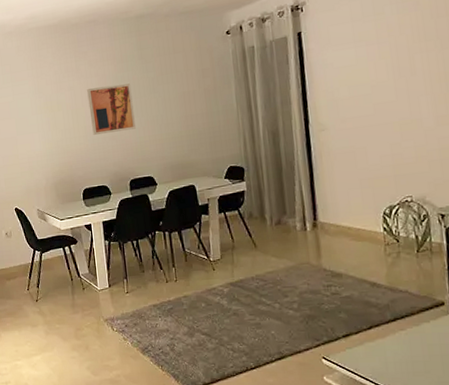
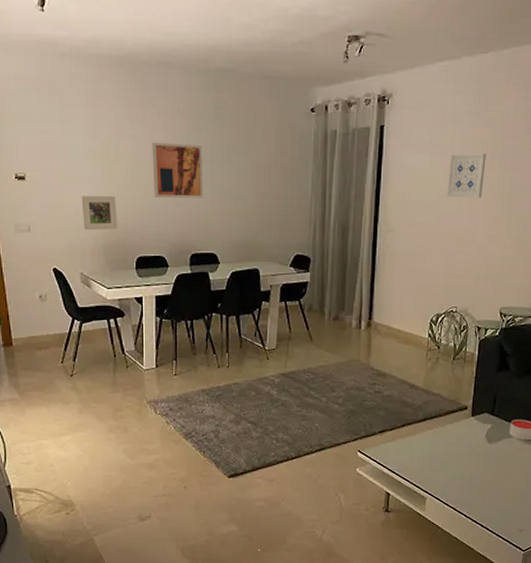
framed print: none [33,139,65,173] -> present [81,195,118,231]
wall art: none [377,37,421,88] -> present [446,153,486,199]

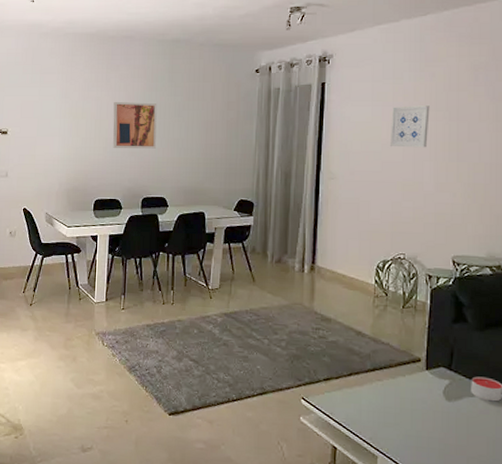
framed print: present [81,195,118,231] -> none [51,146,81,177]

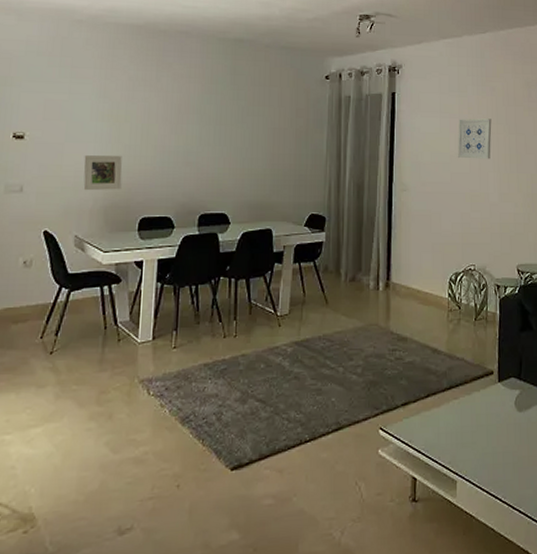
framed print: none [51,146,81,177] -> present [83,155,123,191]
wall art: present [113,101,157,149] -> none [164,103,217,158]

